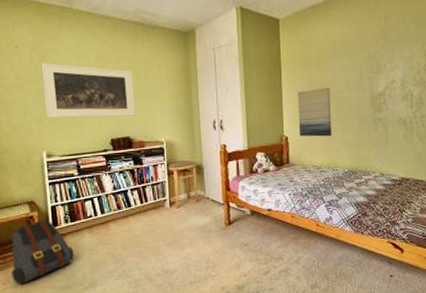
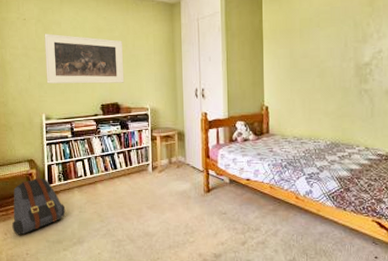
wall art: present [297,87,331,137] -> none [278,57,313,107]

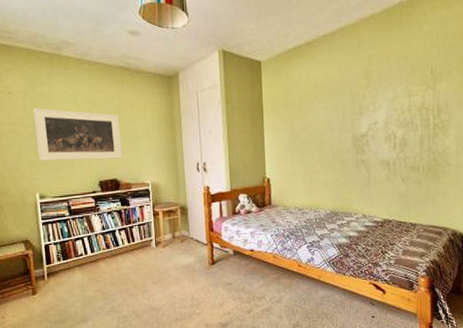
backpack: present [12,177,66,235] -> none [9,258,67,318]

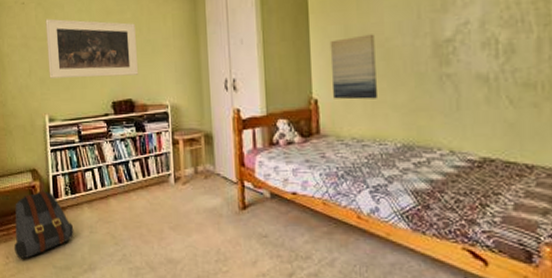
backpack: none [9,258,67,318] -> present [14,190,74,259]
wall art: none [279,129,313,179] -> present [329,34,377,100]

